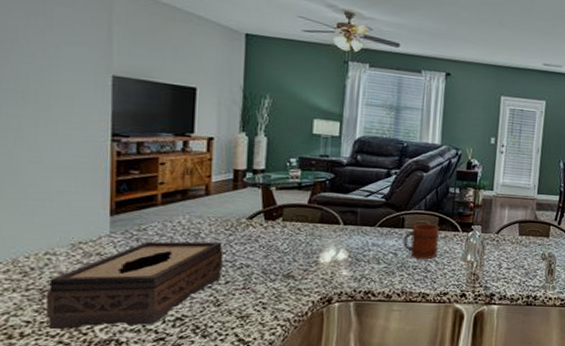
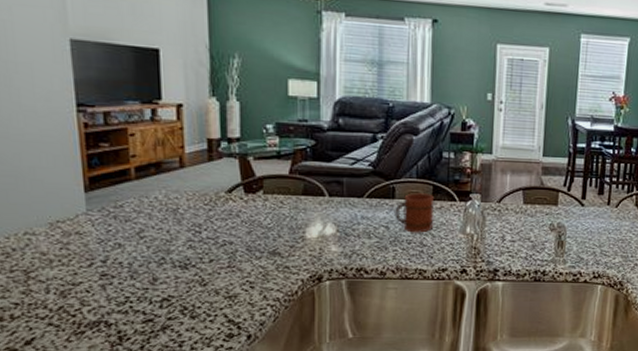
tissue box: present [47,241,223,330] -> none [31,217,205,312]

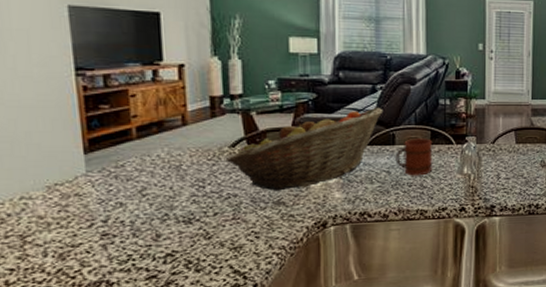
fruit basket: none [222,157,384,241] -> present [225,107,384,191]

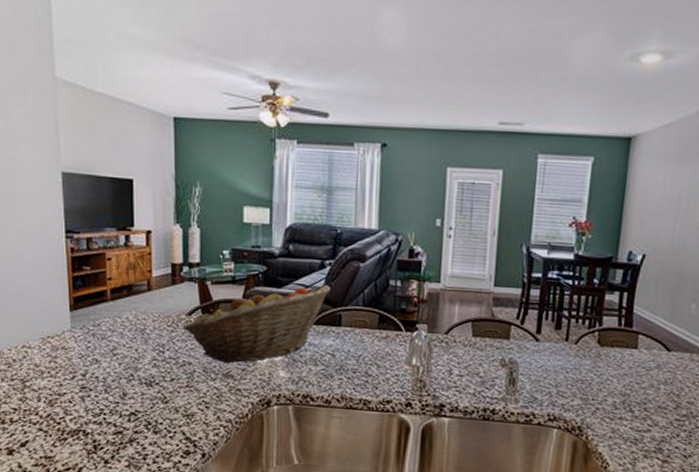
mug: present [395,138,433,176] -> none [341,321,381,363]

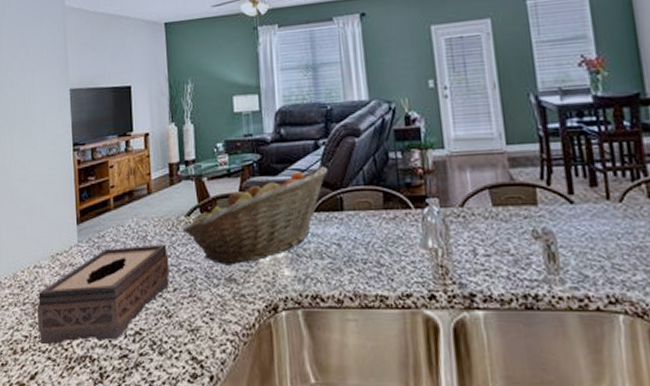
tissue box: none [27,336,167,418] -> present [37,244,170,345]

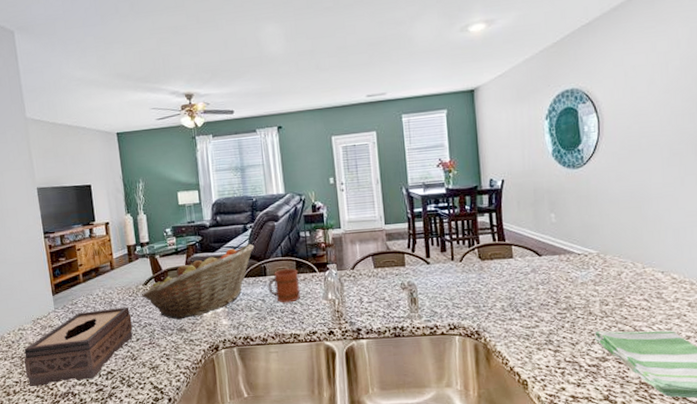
mug: none [345,202,390,250] -> present [268,268,301,303]

